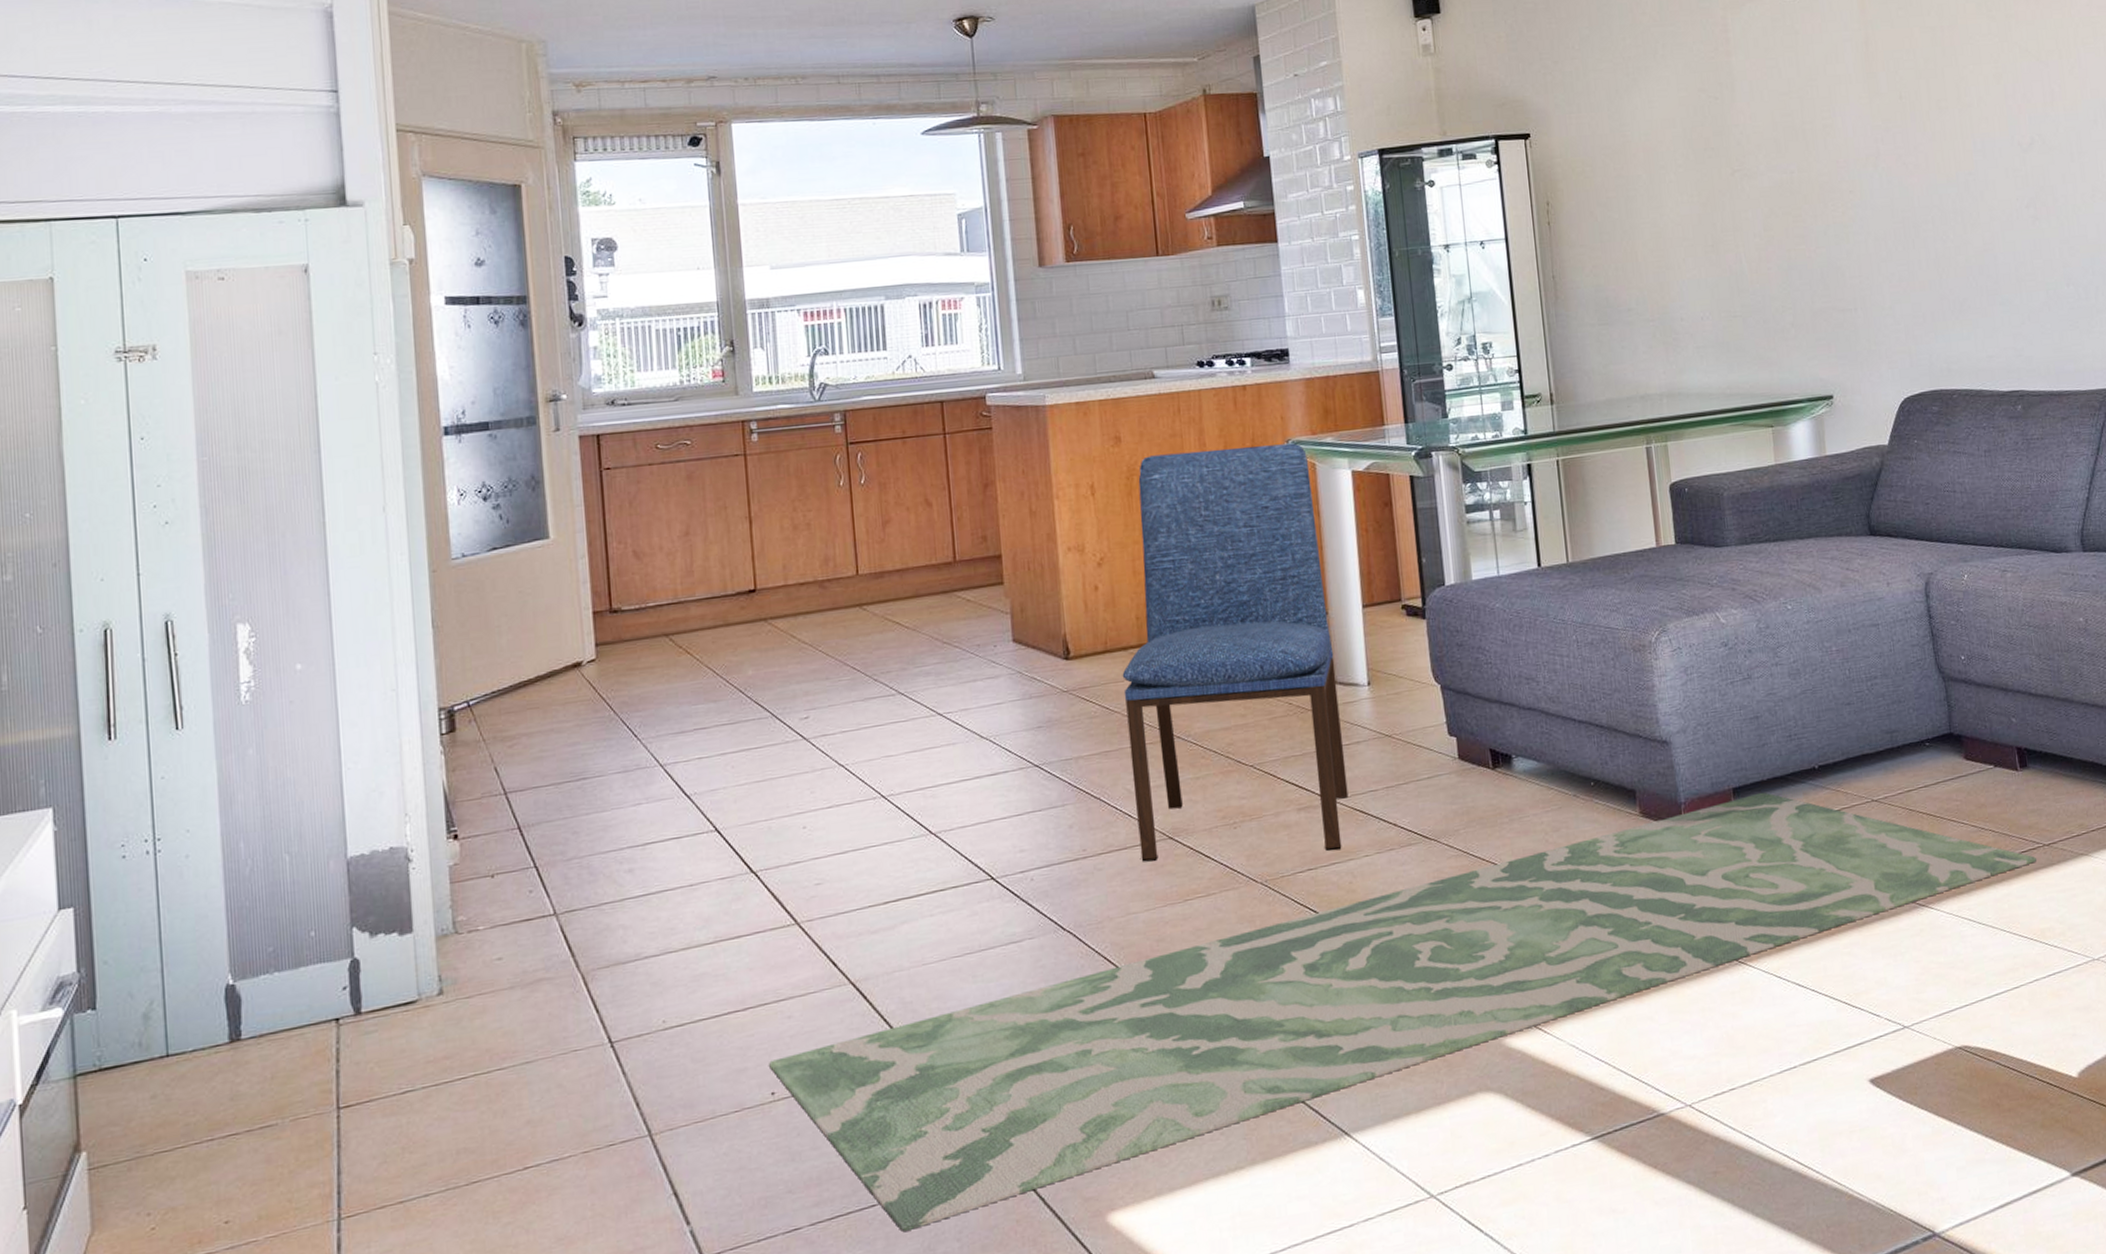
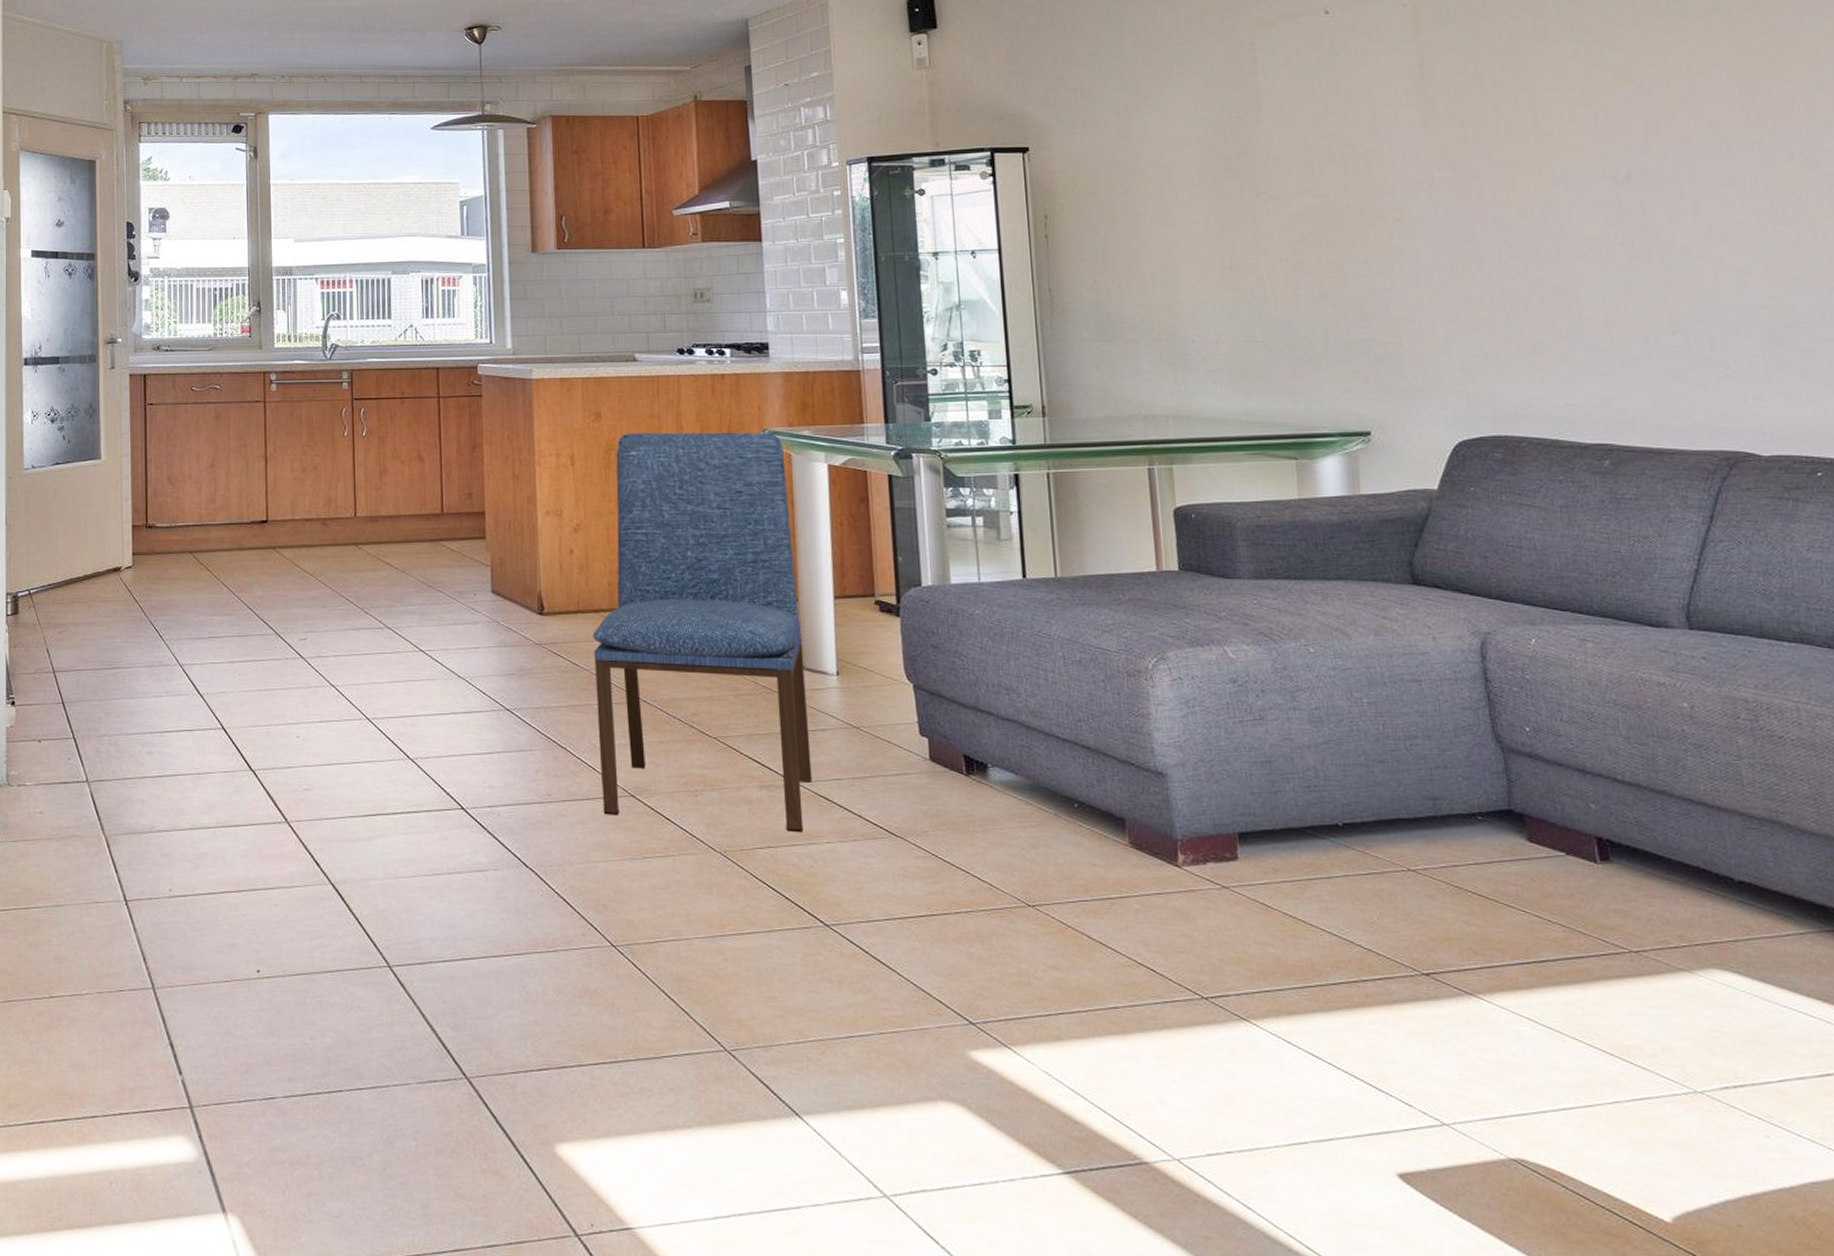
rug: present [769,792,2036,1231] -> none [256,842,1620,1121]

